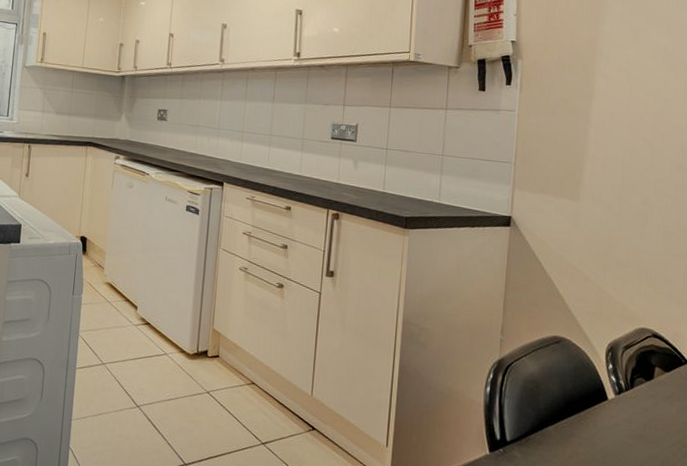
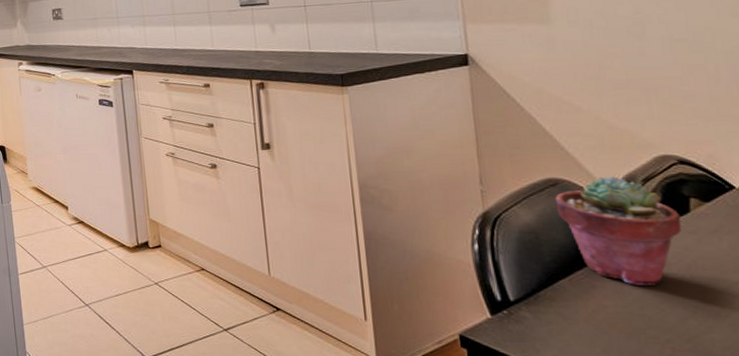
potted succulent: none [556,340,647,439] -> present [555,176,682,286]

